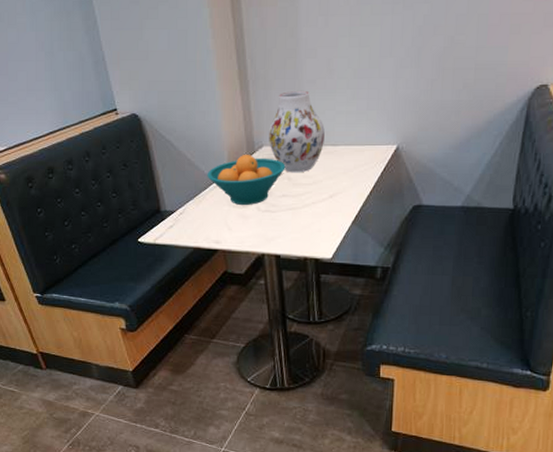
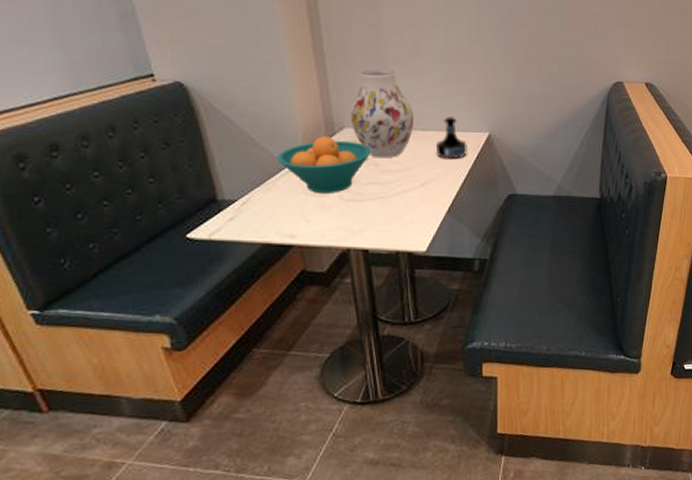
tequila bottle: none [344,131,375,172] -> present [435,116,467,160]

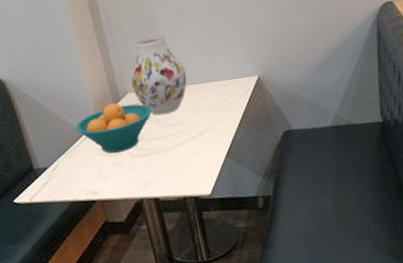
tequila bottle: present [435,116,467,160] -> none [208,67,239,107]

